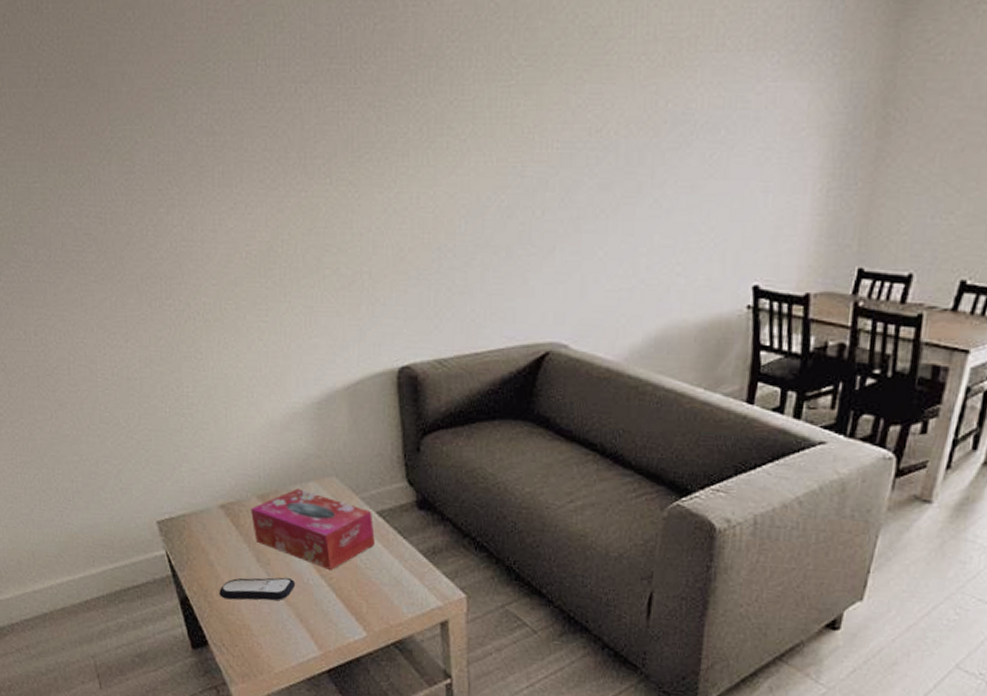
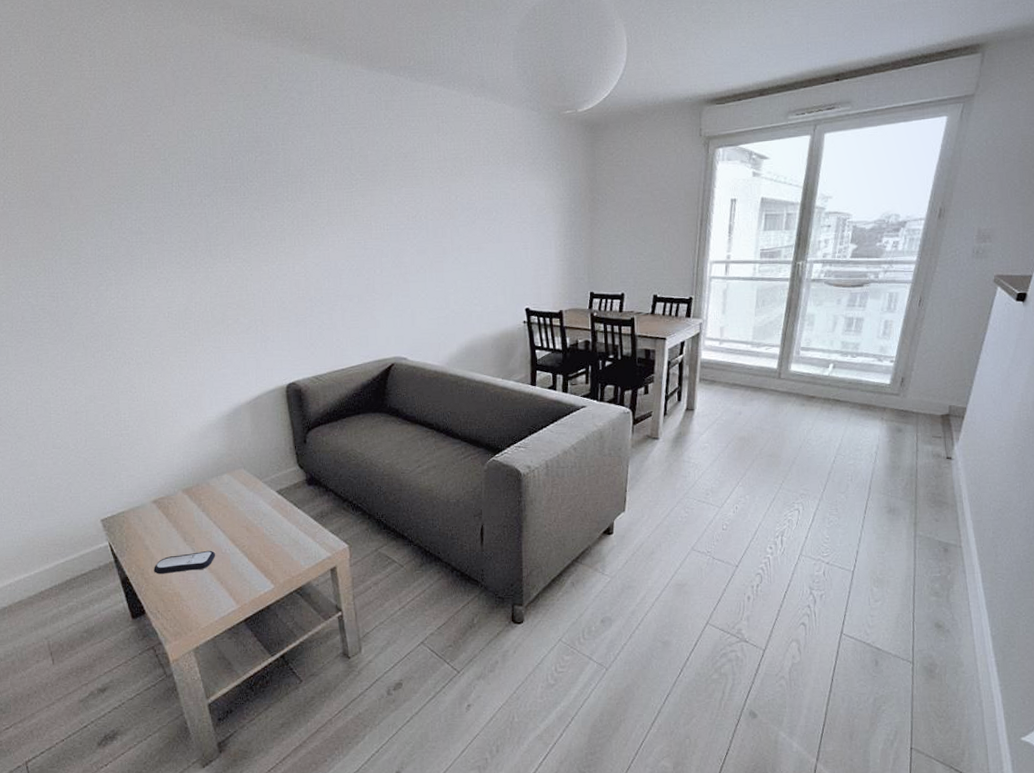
tissue box: present [251,488,375,570] -> none [178,481,276,540]

